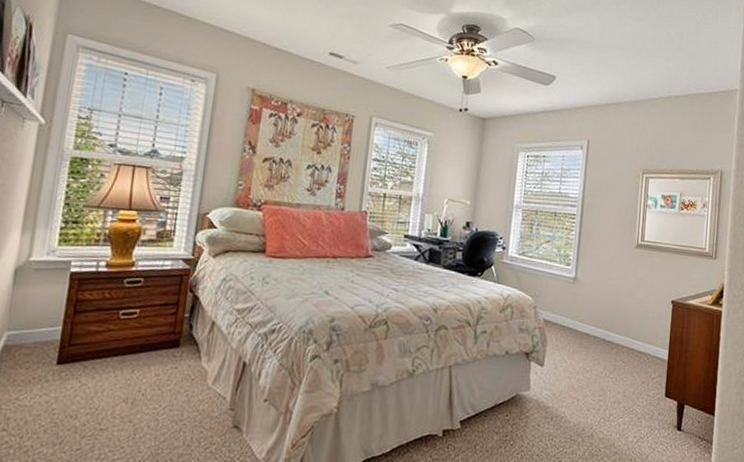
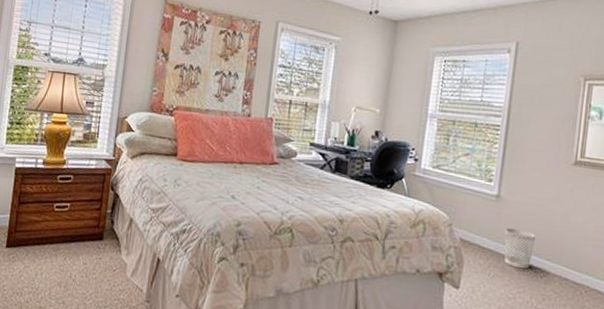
wastebasket: none [581,307,608,343] -> present [504,228,536,270]

